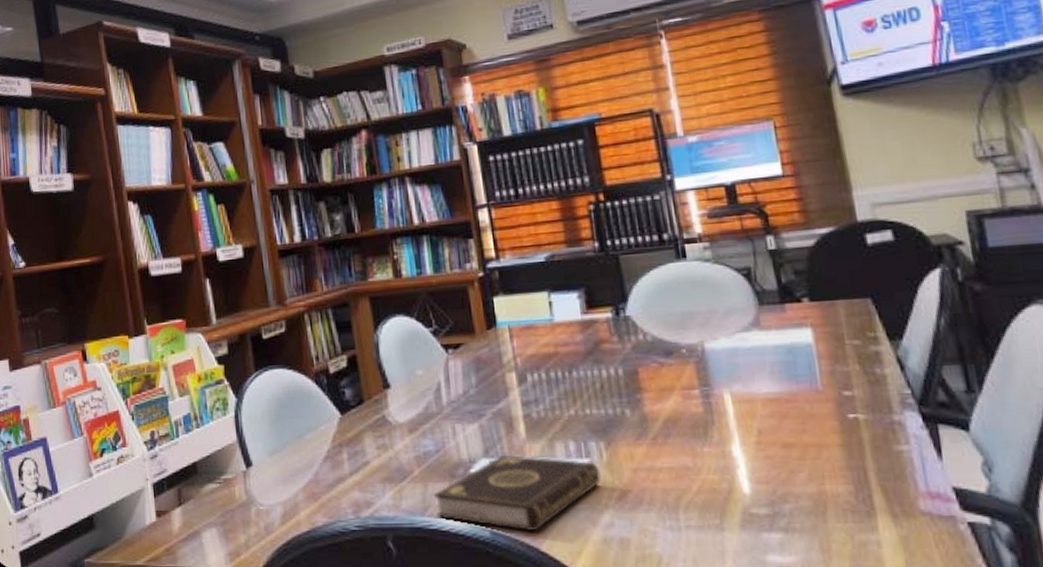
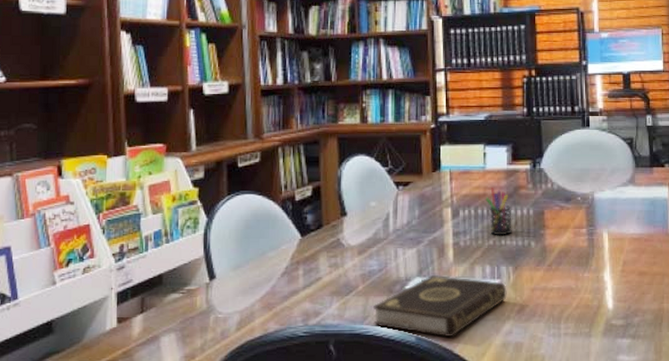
pen holder: none [558,344,598,404] -> present [485,188,512,236]

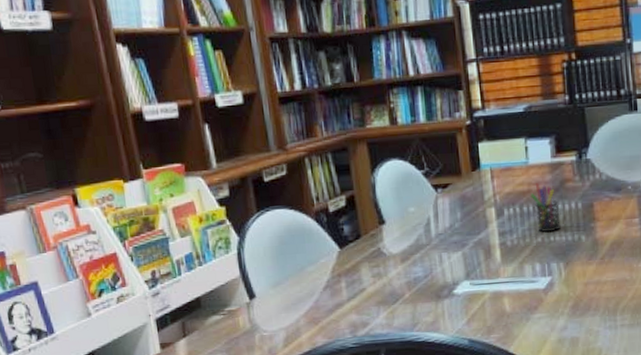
book: present [373,275,507,338] -> none [422,277,560,338]

